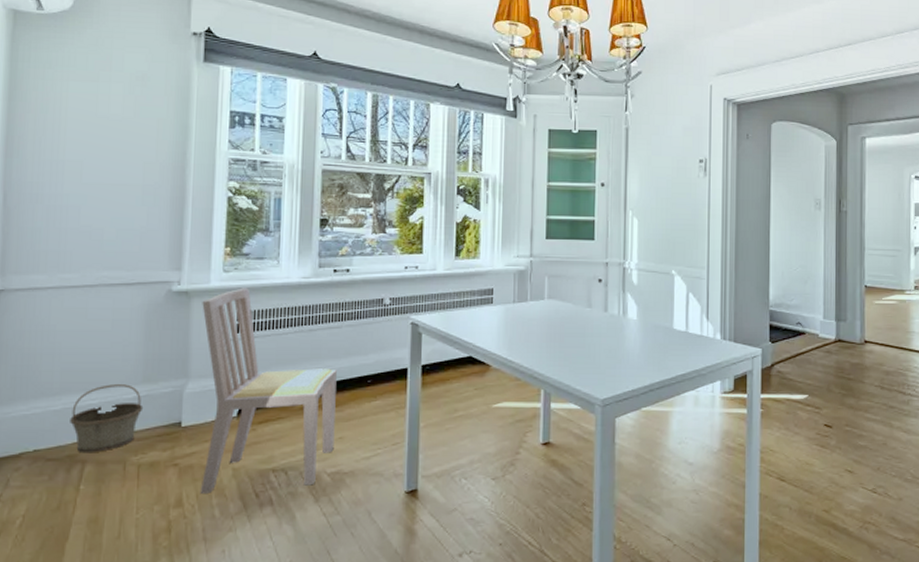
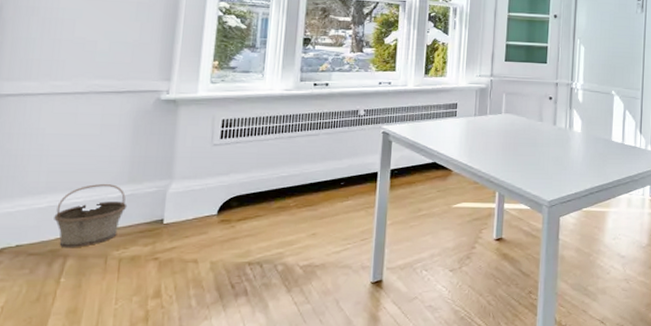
dining chair: present [200,288,337,493] -> none [178,98,313,285]

